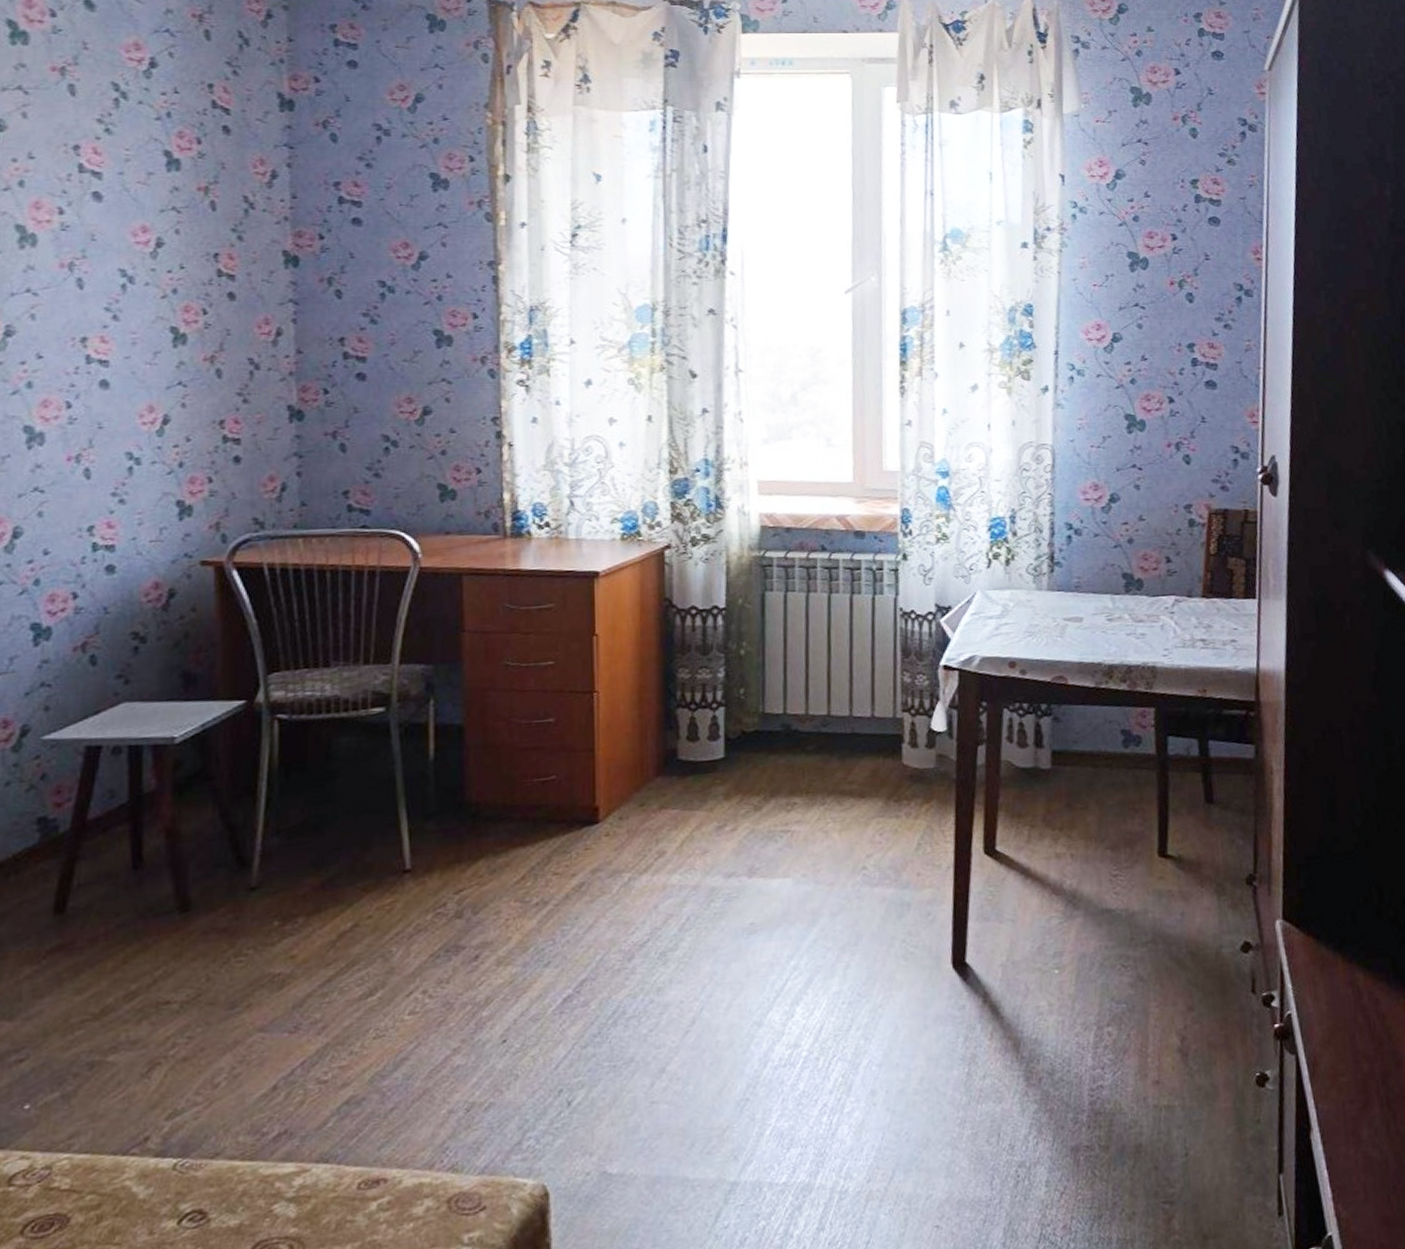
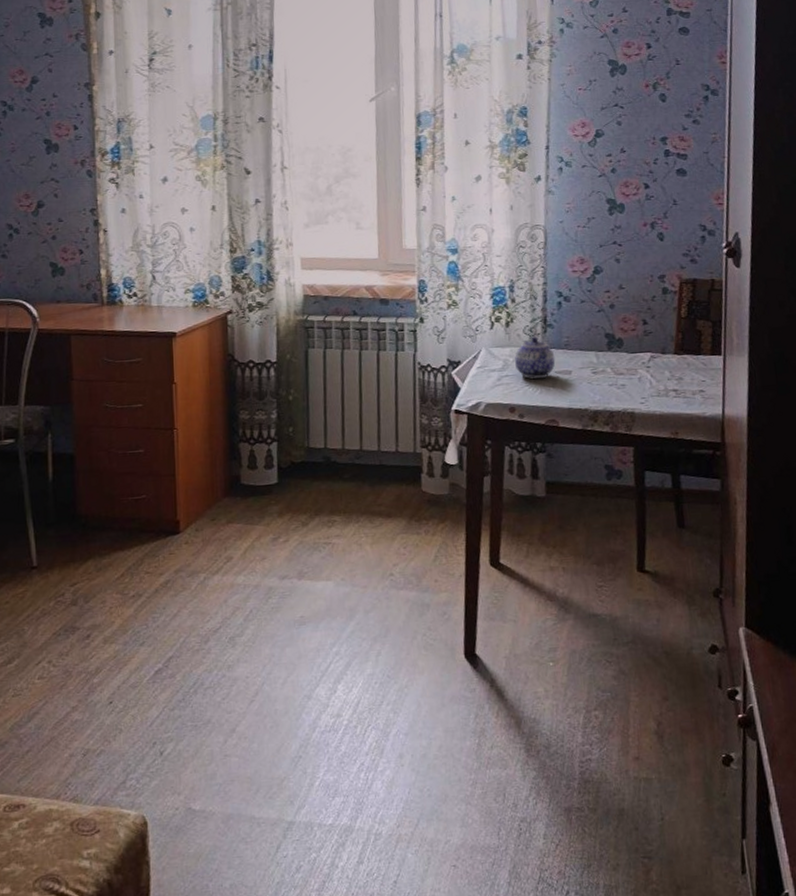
teapot: none [1016,576,1064,627] -> present [515,336,556,379]

